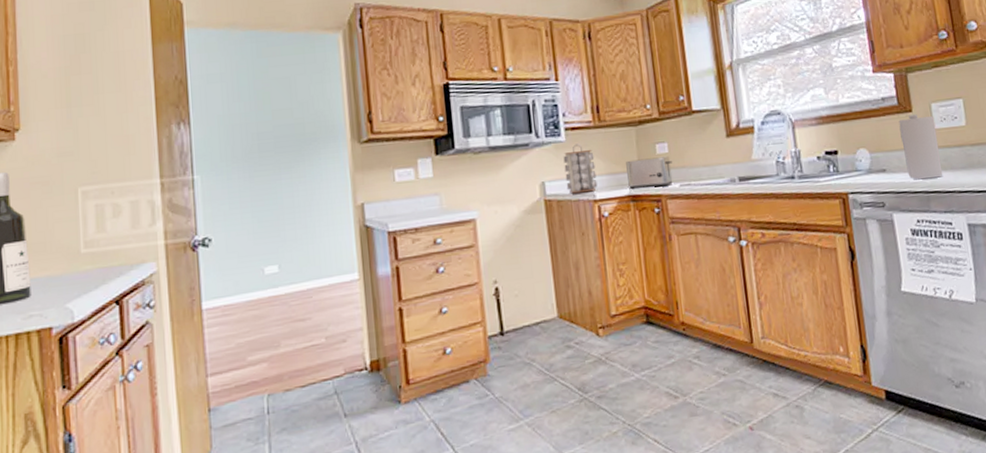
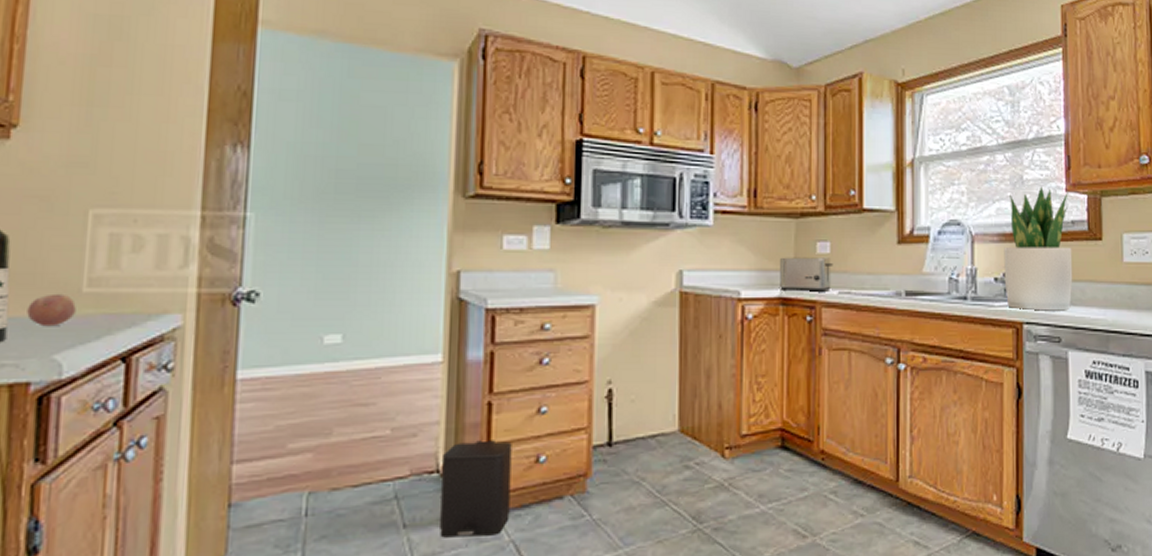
fruit: none [43,255,78,283] -> present [27,293,76,327]
pedal bin: none [368,339,428,423] -> present [440,440,512,538]
spice rack: present [563,144,598,194] -> none [708,230,745,289]
planter: none [822,71,891,182] -> present [1004,186,1073,311]
paper towel holder: present [898,114,943,180] -> none [1086,243,1126,317]

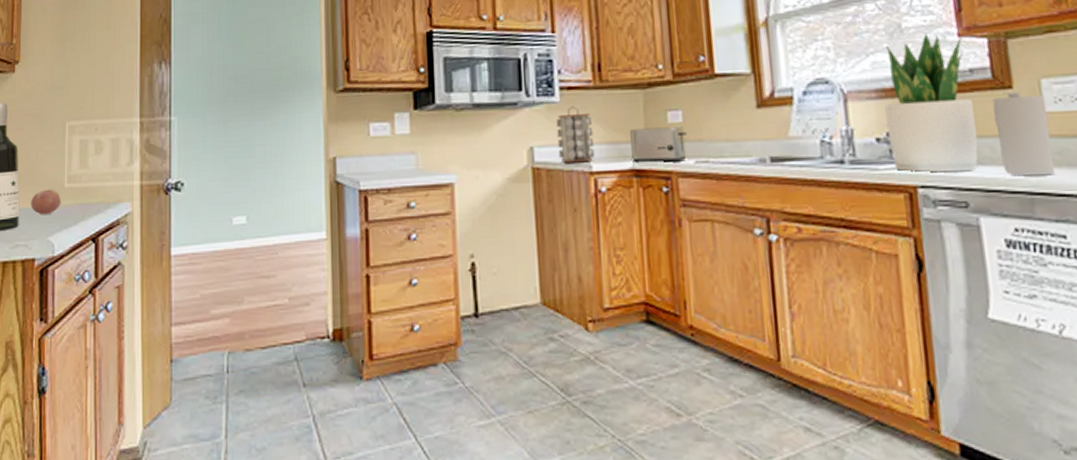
pedal bin: present [440,440,512,538] -> none [332,309,391,398]
spice rack: none [708,230,745,289] -> present [556,106,595,163]
paper towel holder: none [1086,243,1126,317] -> present [992,92,1056,177]

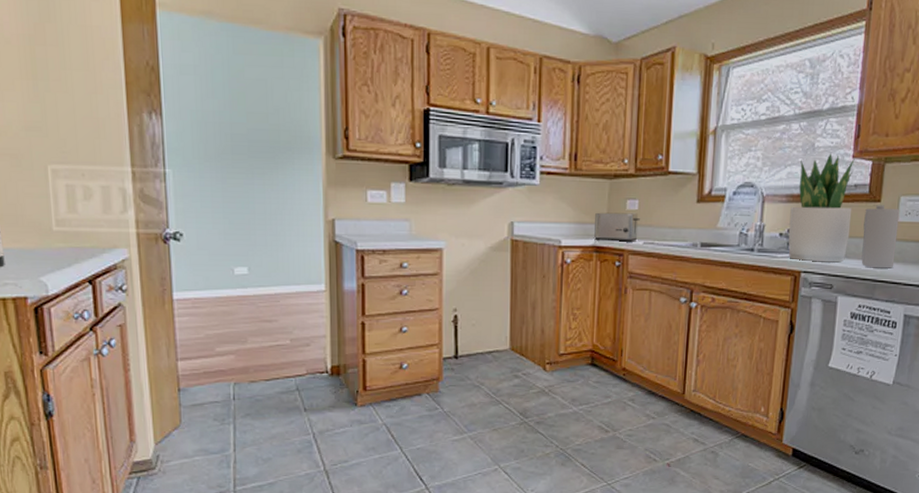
fruit: present [31,189,61,215] -> none [16,231,51,256]
spice rack: present [556,106,595,163] -> none [534,189,565,238]

